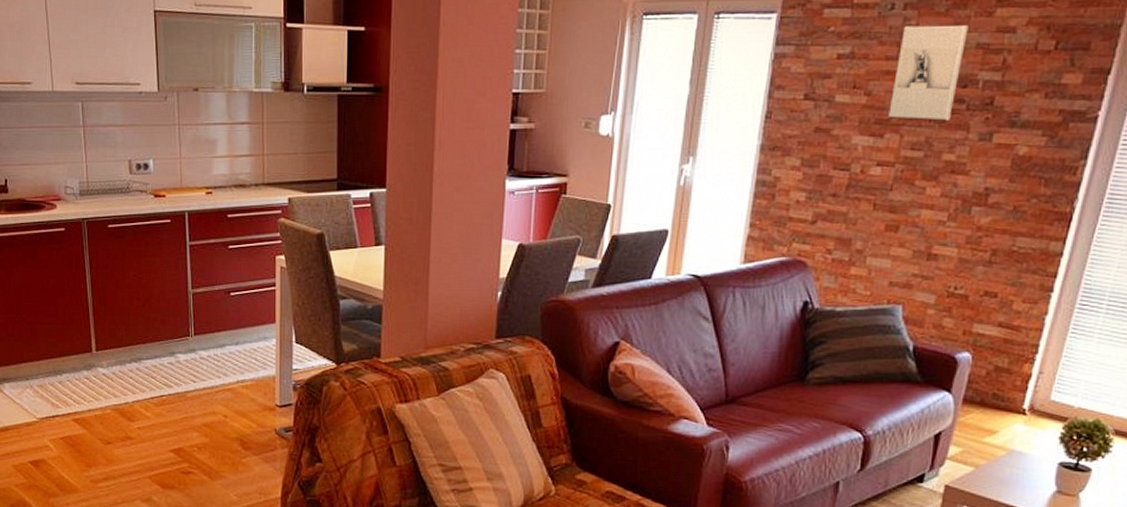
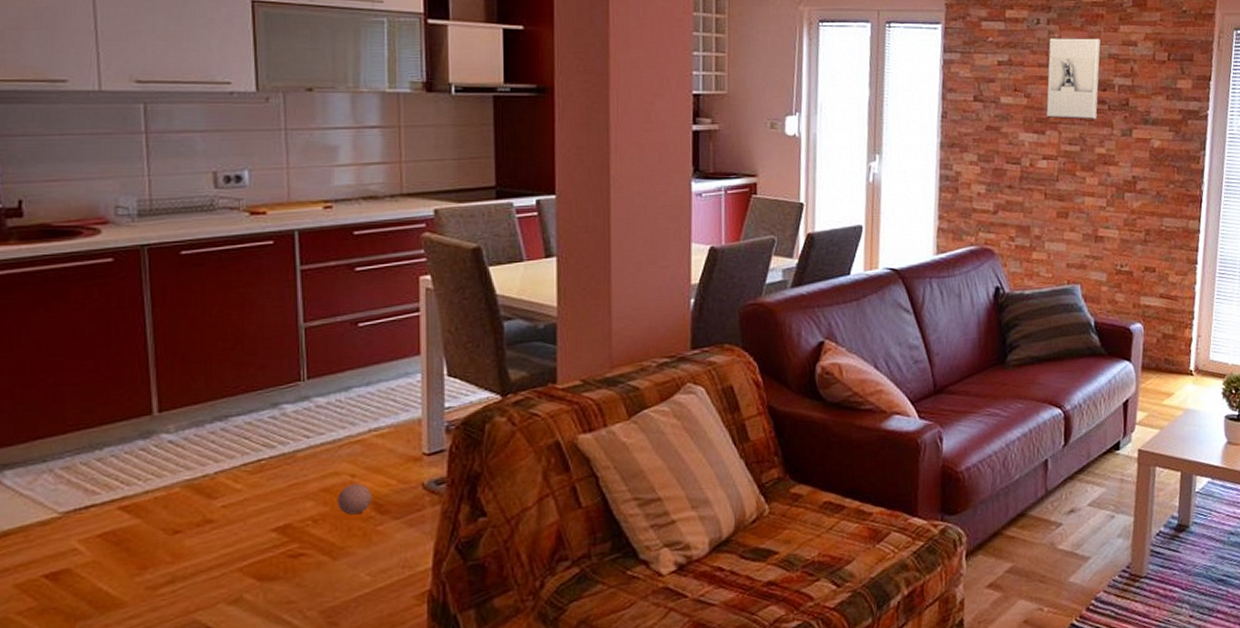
ball: none [214,423,239,447] -> present [337,483,373,515]

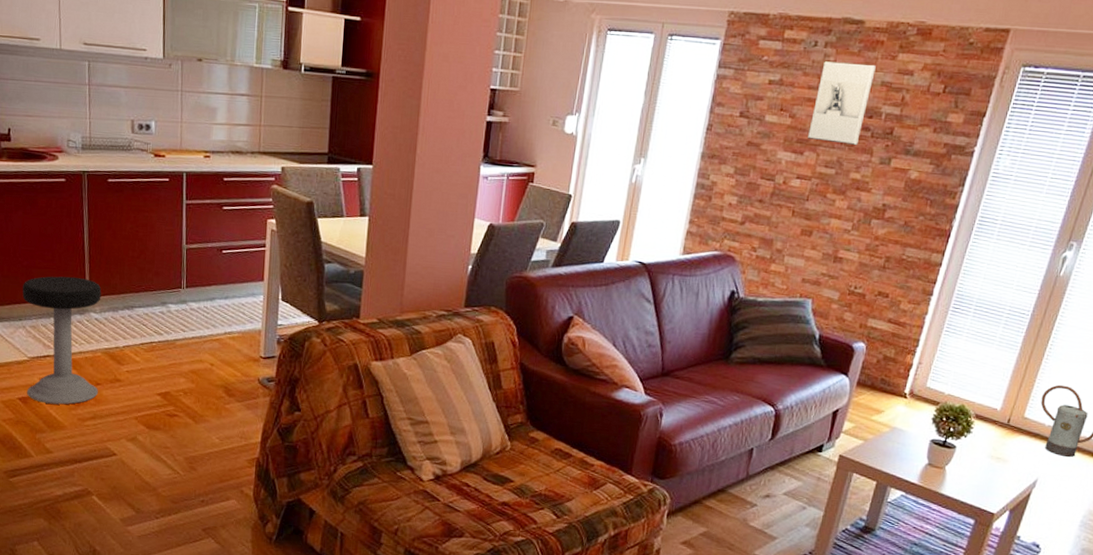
stool: none [47,388,177,575] -> present [22,276,102,405]
ball: present [337,483,373,515] -> none [200,370,224,394]

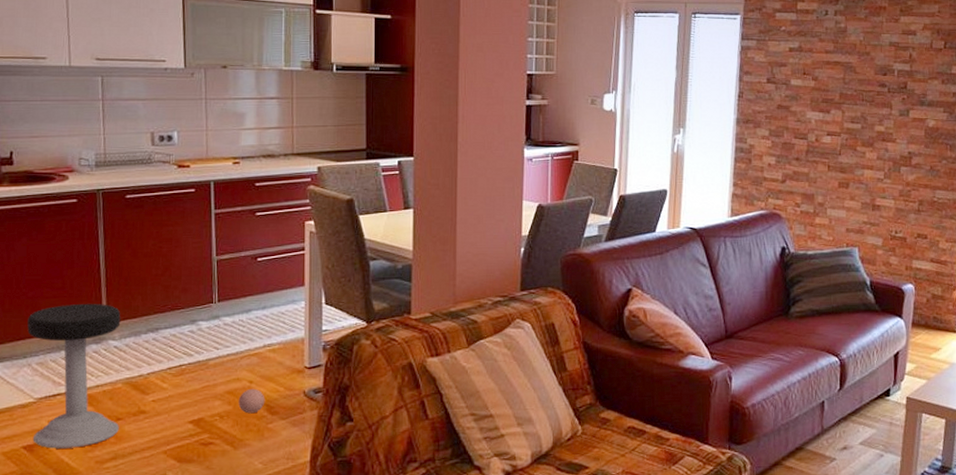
ball: none [200,370,224,394] -> present [238,388,265,414]
wall sculpture: present [808,61,876,146] -> none [831,28,883,101]

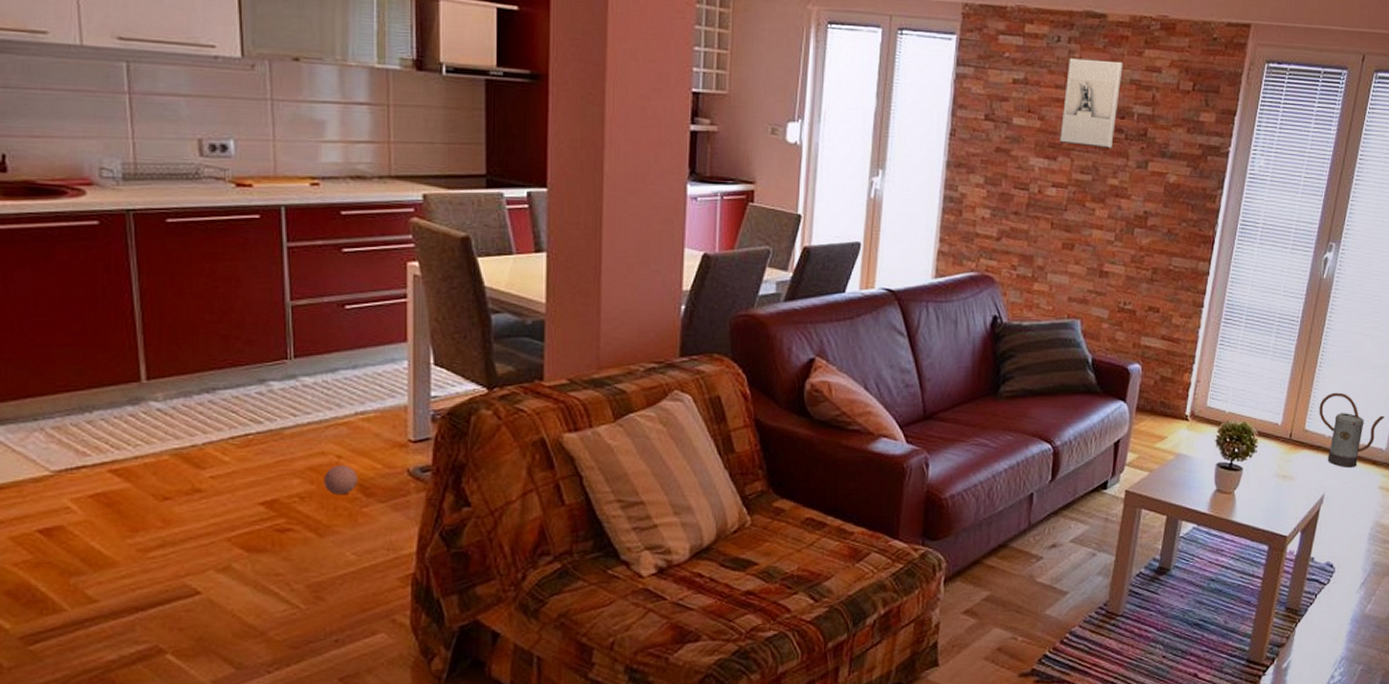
stool: present [27,303,121,449] -> none [37,354,167,533]
wall sculpture: none [831,28,883,101] -> present [1060,58,1123,149]

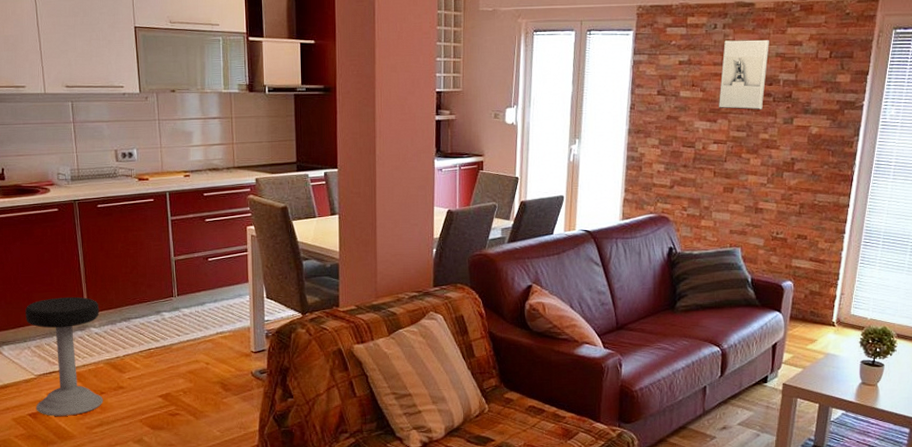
stool: none [37,354,167,533] -> present [25,296,103,416]
ball: present [323,464,358,495] -> none [198,369,220,390]

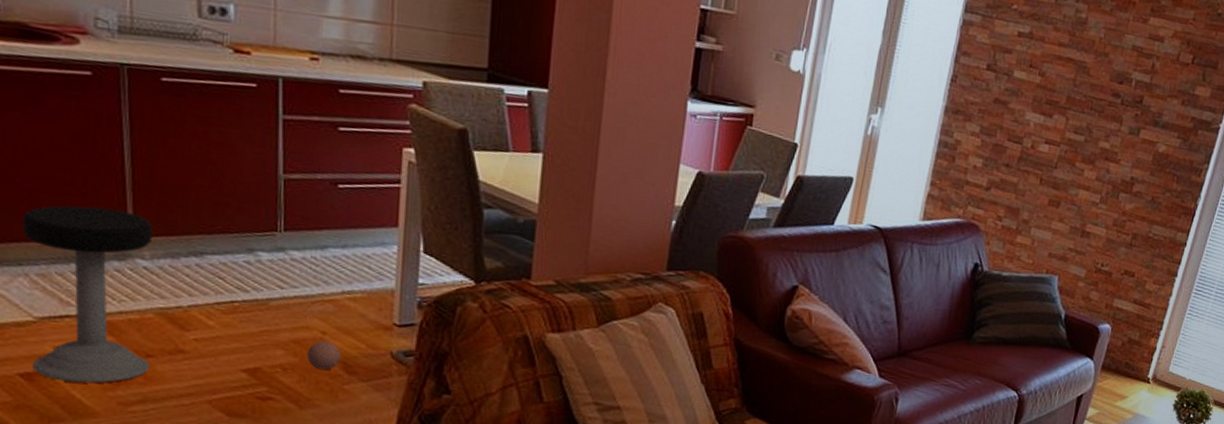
ball: none [198,369,220,390] -> present [306,340,342,371]
wall sculpture: present [719,39,769,110] -> none [1057,17,1127,113]

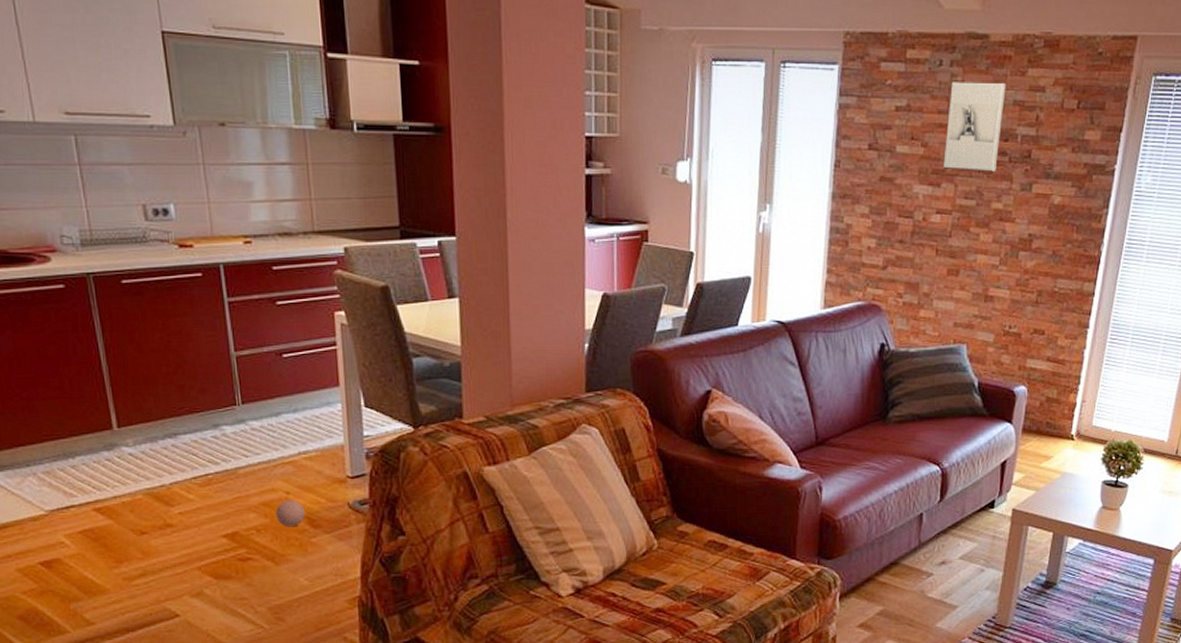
stool: present [23,205,153,384] -> none [25,405,145,565]
wall sculpture: none [1057,17,1127,113] -> present [943,82,1006,173]

